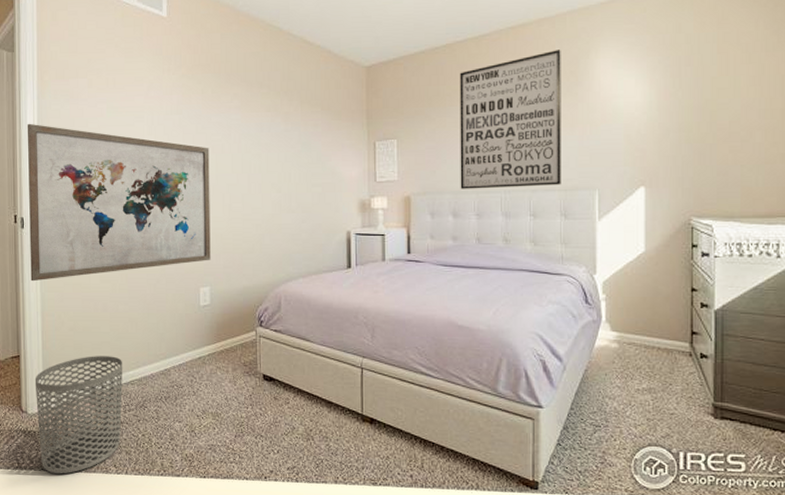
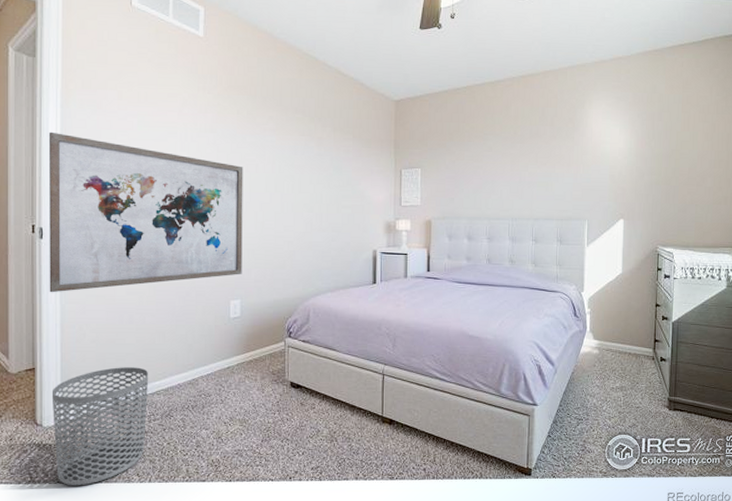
wall art: present [459,50,561,189] -> none [475,99,562,216]

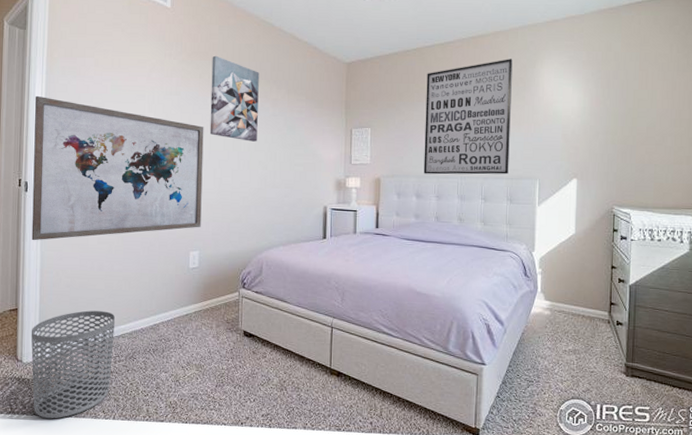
wall art: none [249,90,303,183] -> present [209,55,259,142]
wall art: none [475,99,562,216] -> present [423,59,513,175]

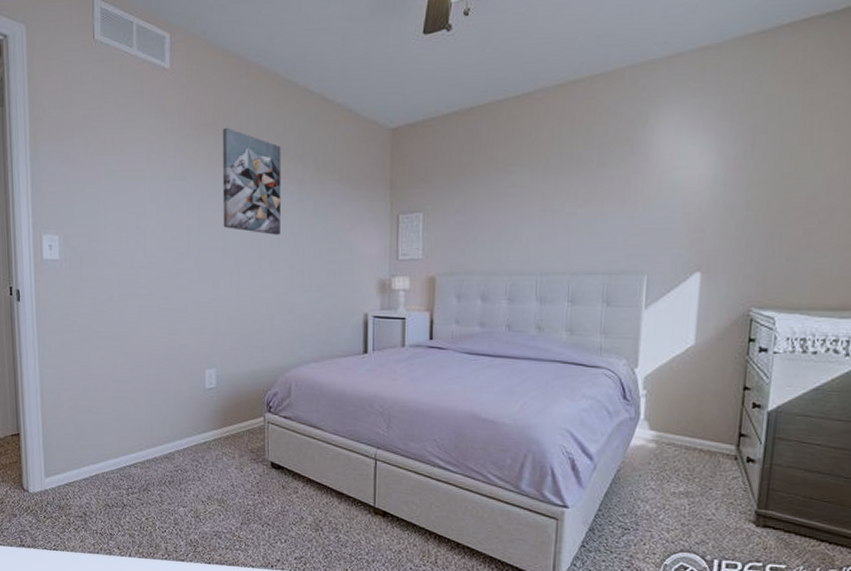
wall art: present [31,95,204,241] -> none [20,187,217,358]
waste bin: present [31,310,116,419] -> none [35,436,126,554]
wall art: present [423,59,513,175] -> none [491,112,616,271]

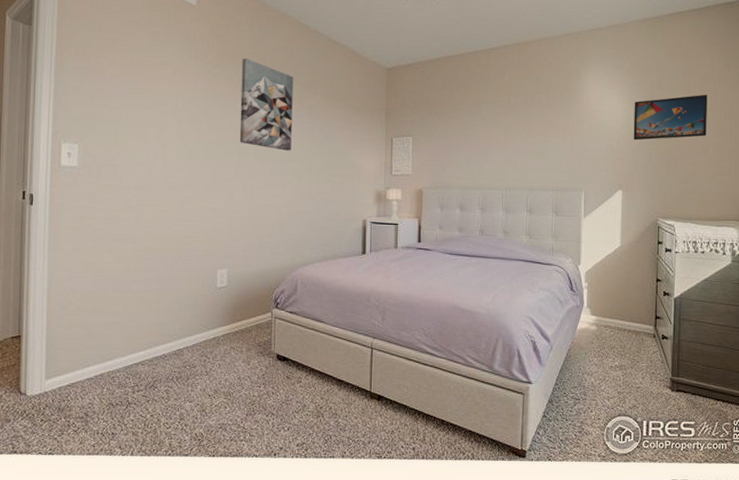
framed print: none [721,135,840,205] -> present [633,94,708,141]

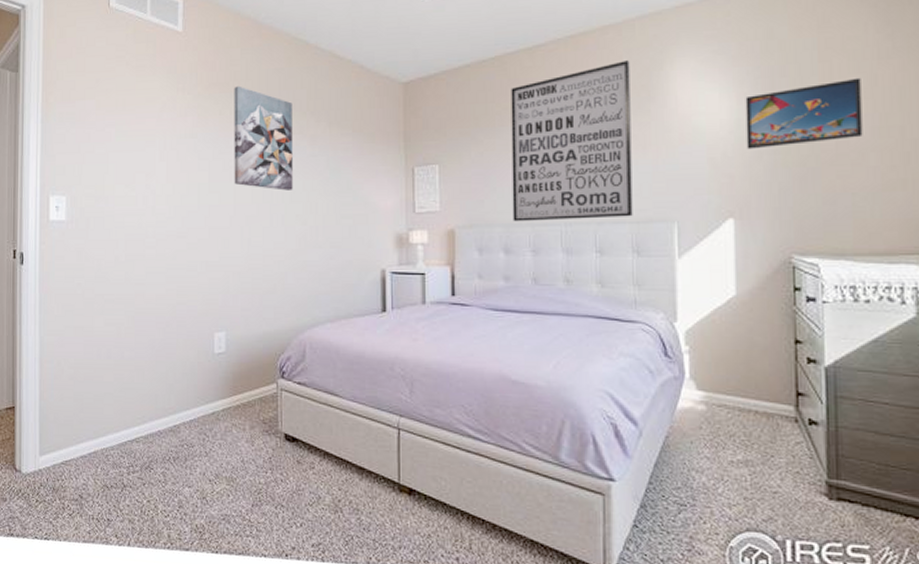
wall art: none [467,67,557,186] -> present [511,60,633,222]

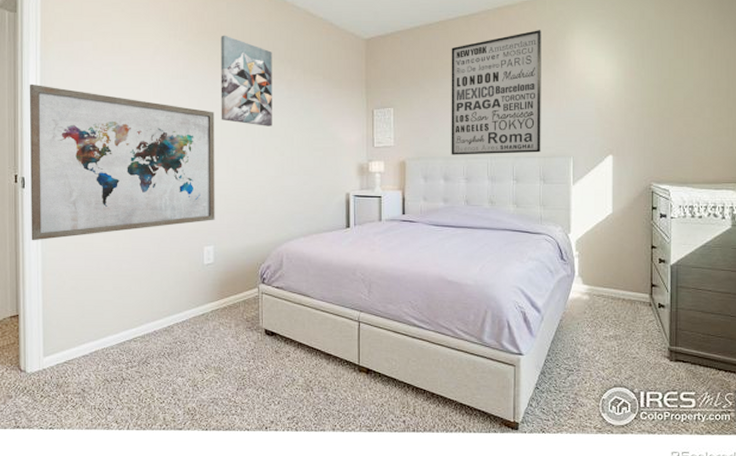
wall art: none [29,149,227,324] -> present [29,83,215,241]
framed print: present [745,77,863,150] -> none [623,51,702,103]

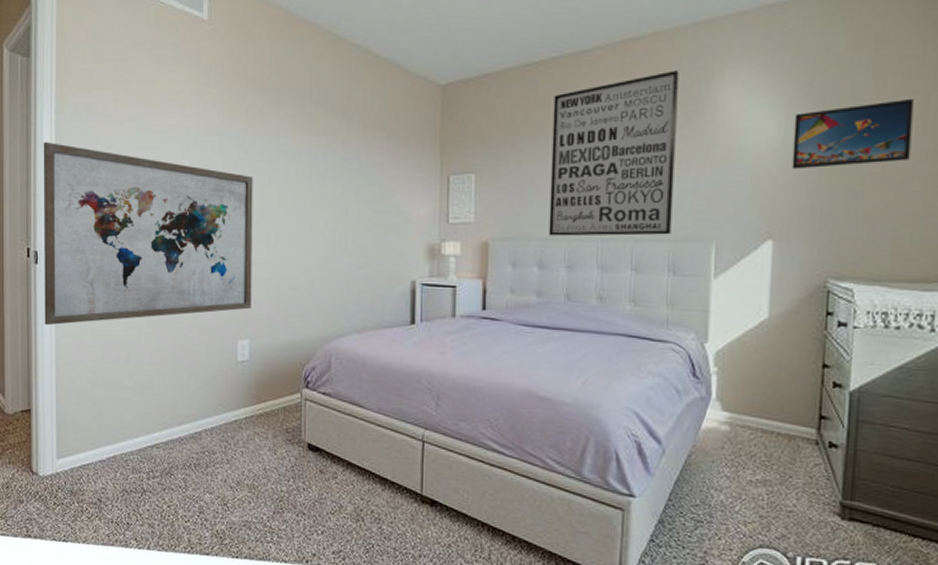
wall art: present [220,35,272,126] -> none [260,81,324,195]
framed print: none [623,51,702,103] -> present [792,98,914,170]

